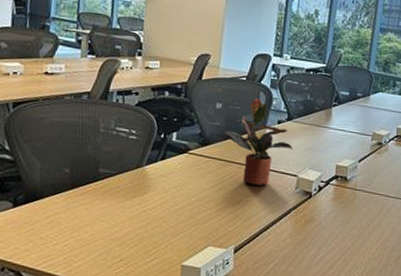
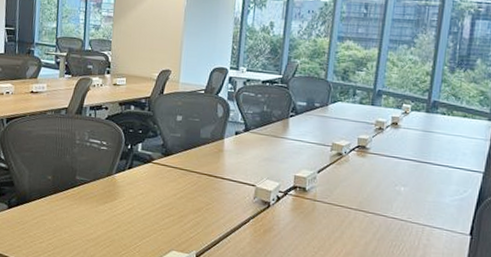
potted plant: present [223,97,293,186] -> none [183,110,251,194]

